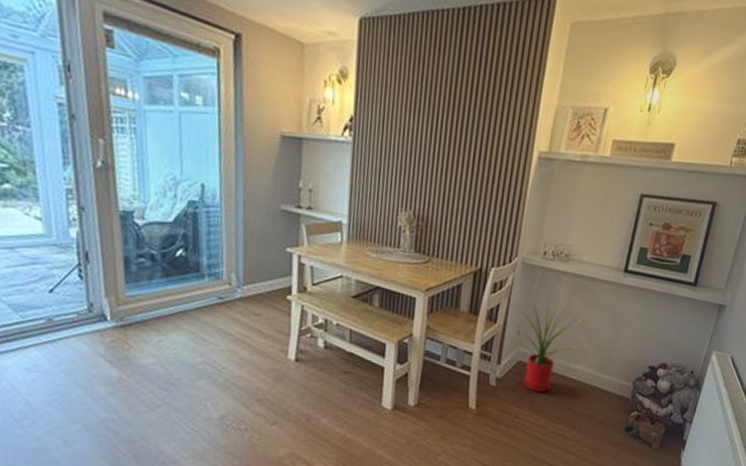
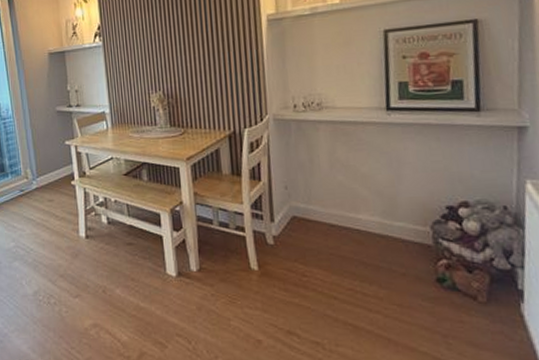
house plant: present [510,294,587,393] -> none [278,148,356,247]

